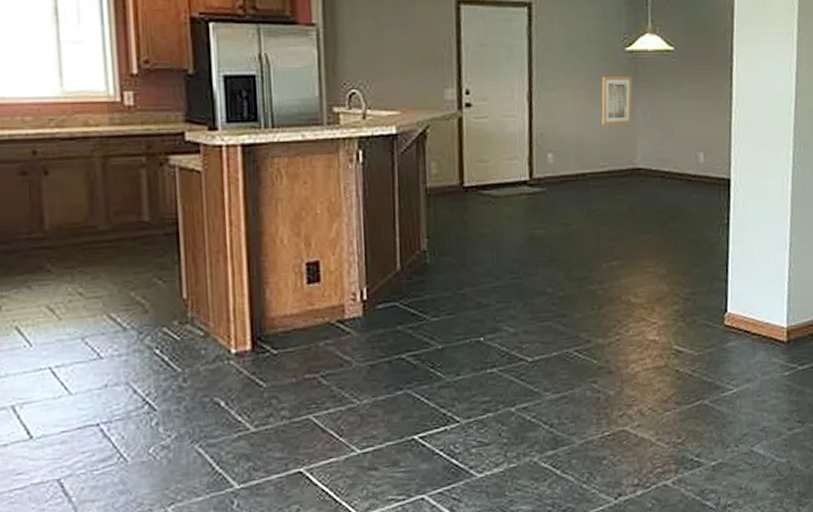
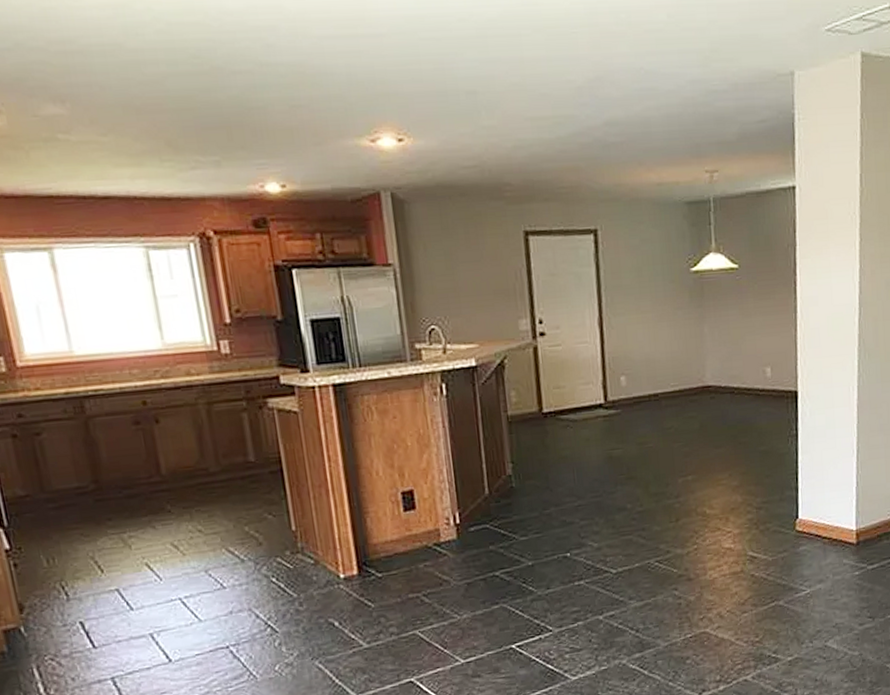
wall art: present [601,76,633,125] -> none [669,296,700,346]

